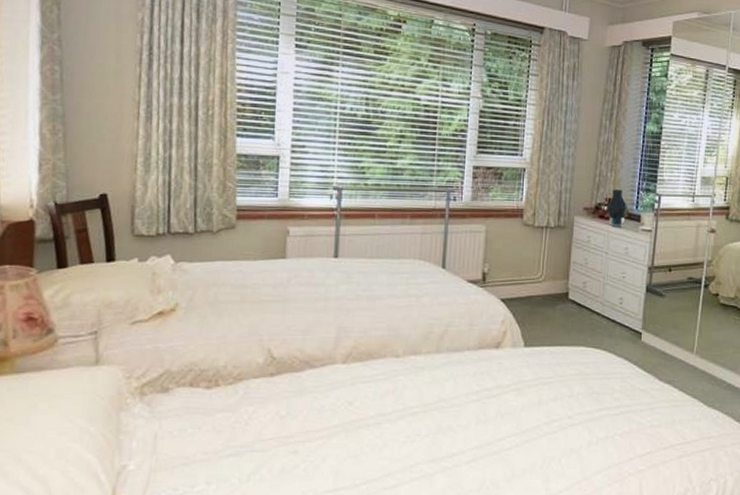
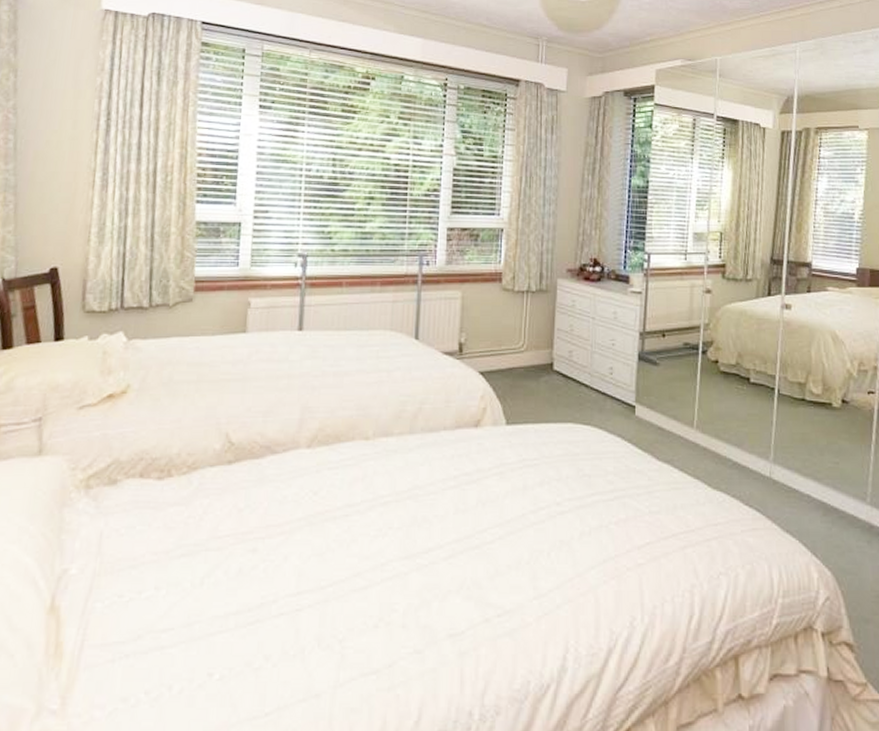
vase: present [607,189,627,228] -> none [592,249,614,291]

